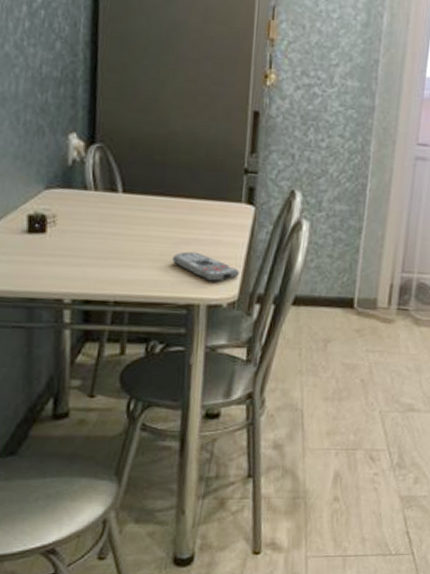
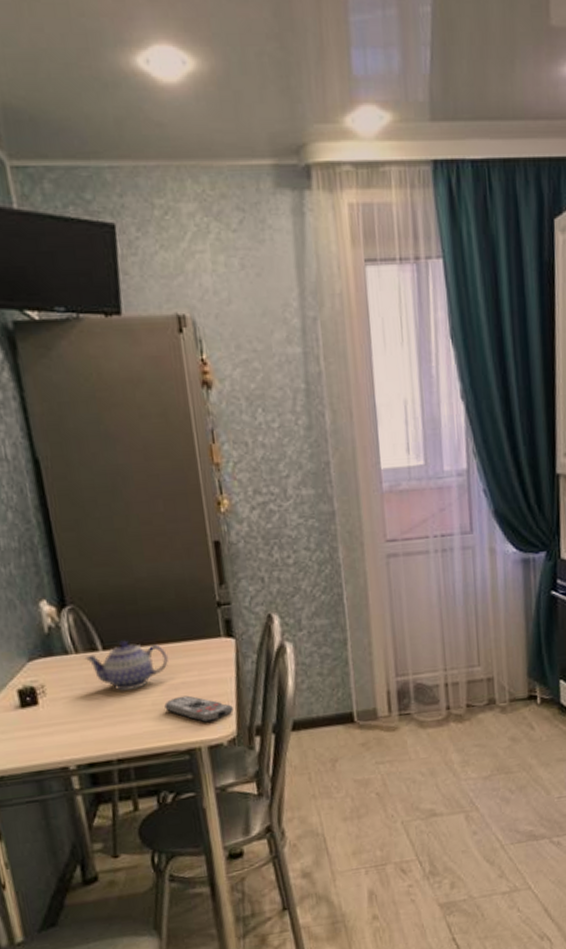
teapot: none [102,187,187,237] -> present [84,640,169,691]

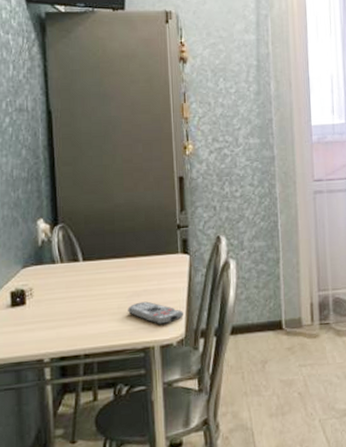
teapot: present [84,640,169,691] -> none [67,253,135,295]

